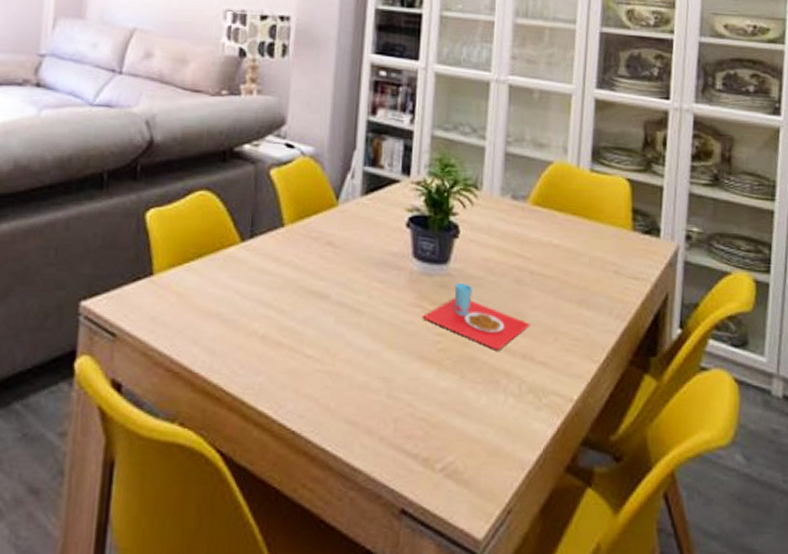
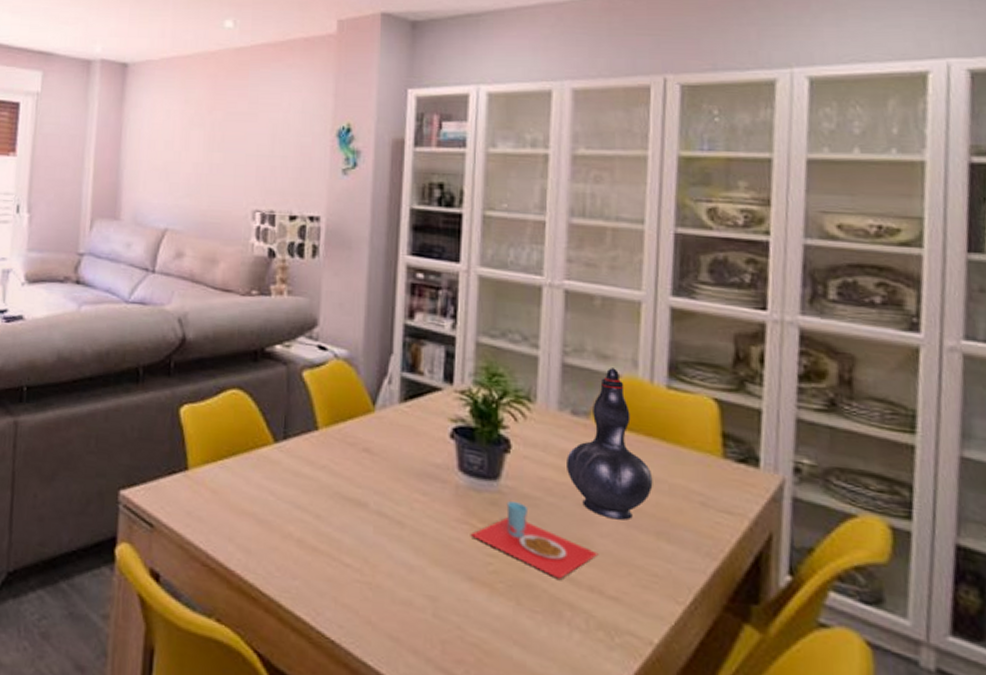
decorative vase: none [507,155,577,292] -> present [567,368,653,521]

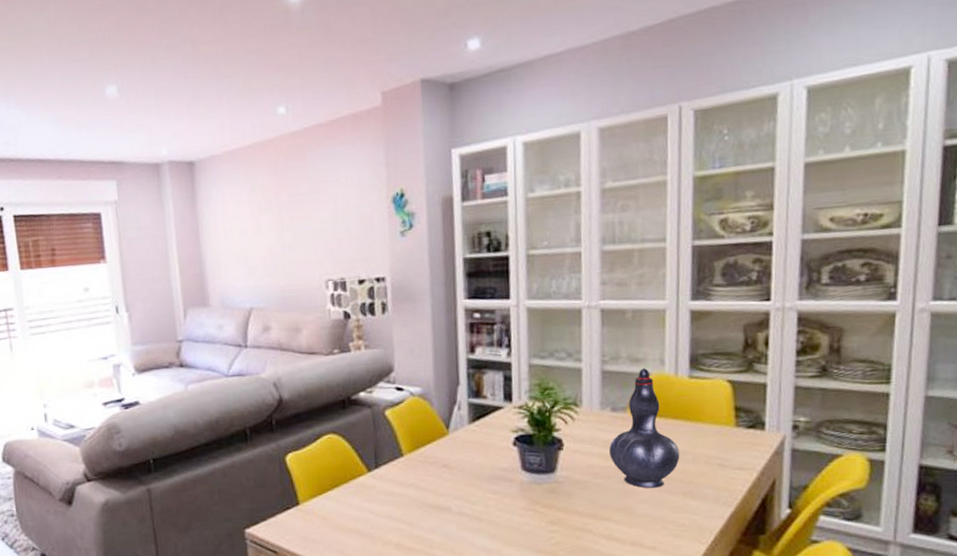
place setting: present [470,501,599,579] -> none [535,487,639,541]

